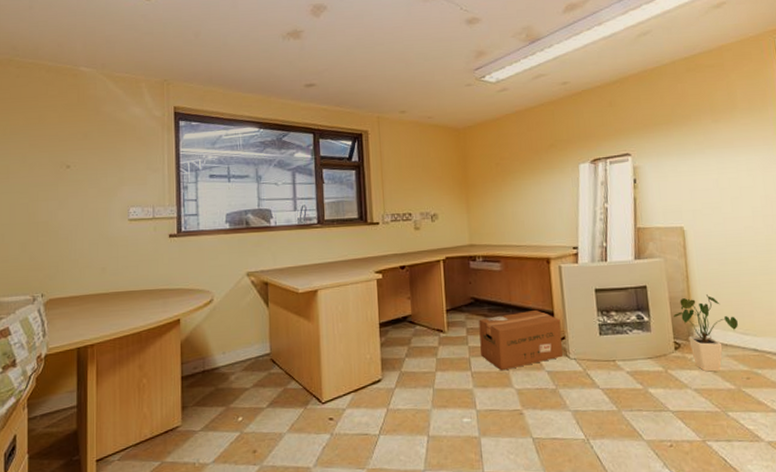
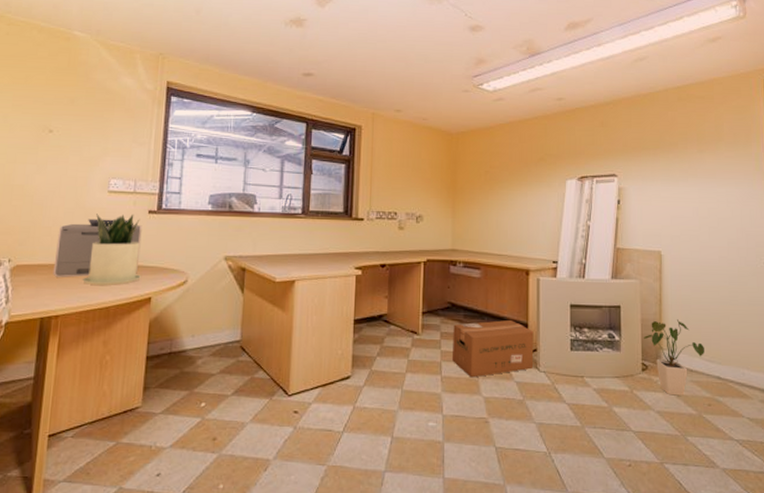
printer: none [84,245,165,307] -> present [53,218,142,278]
planter: none [113,240,168,312] -> present [82,214,141,285]

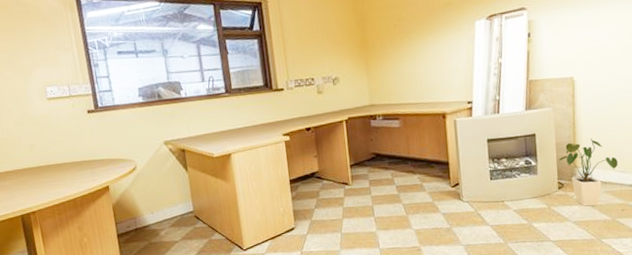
printer: present [53,218,142,278] -> none [13,121,91,180]
planter: present [82,214,141,285] -> none [42,116,96,183]
box: present [453,319,534,378] -> none [380,160,457,215]

